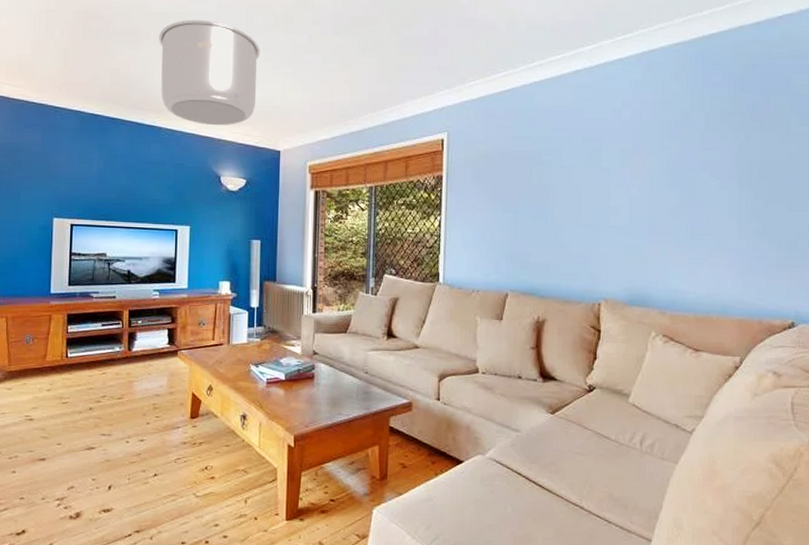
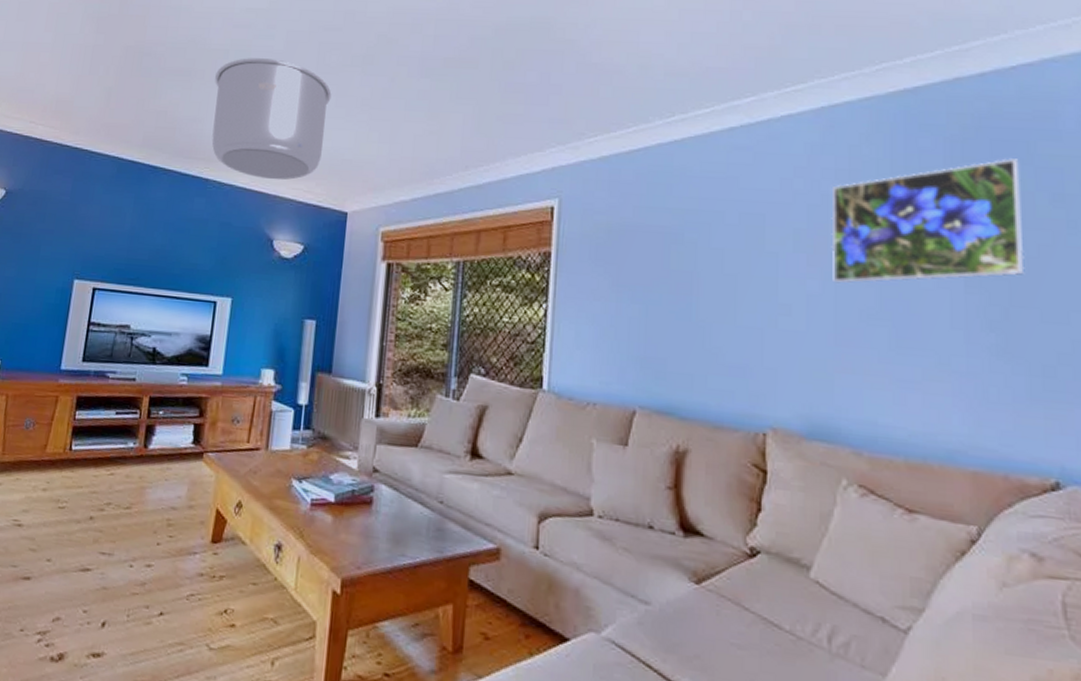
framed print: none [648,88,780,189] -> present [831,158,1025,283]

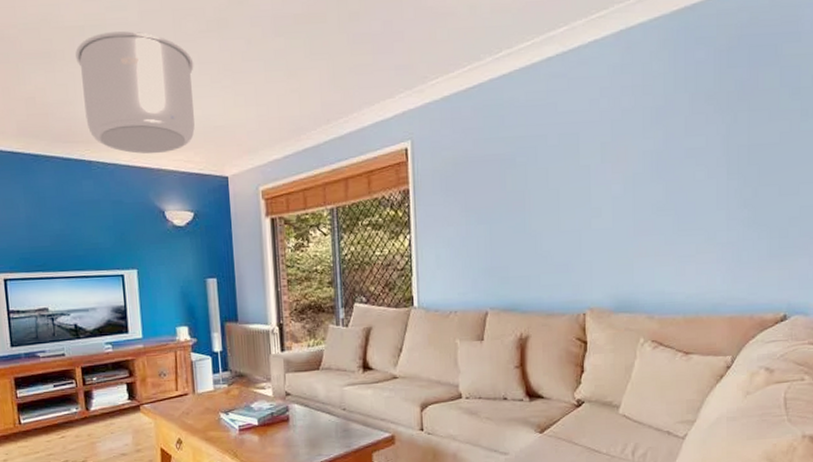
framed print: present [831,158,1025,283] -> none [629,61,770,185]

